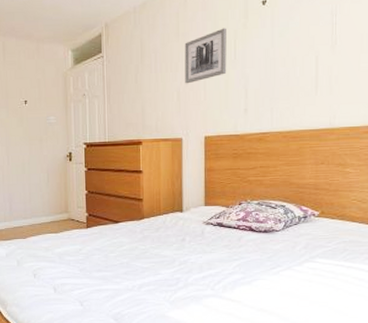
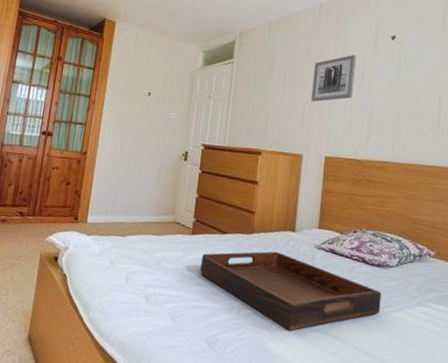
serving tray: none [99,232,270,300] -> present [200,251,382,331]

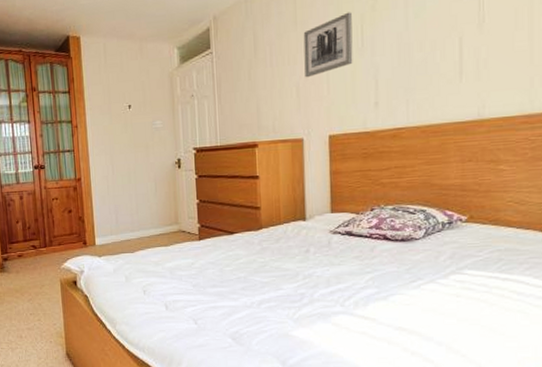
serving tray: present [200,251,382,331] -> none [213,243,409,318]

